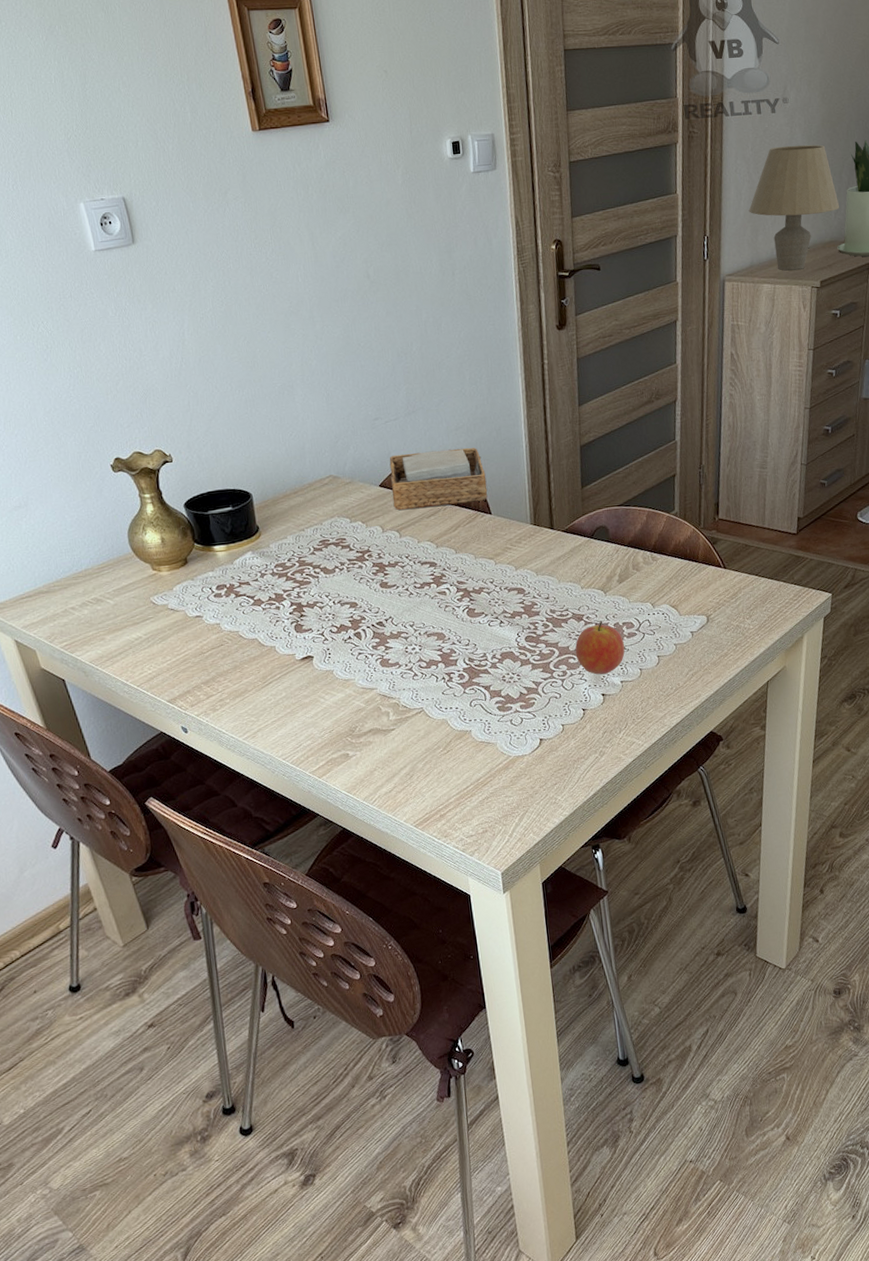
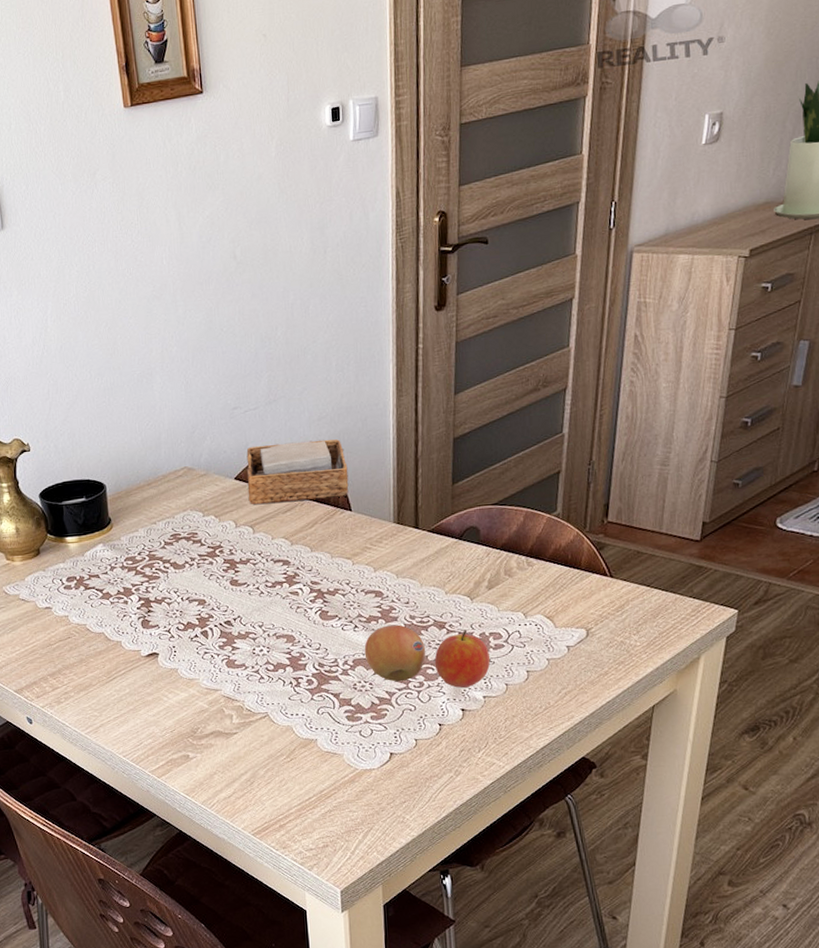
fruit: none [510,618,567,672] -> present [364,624,426,682]
table lamp: present [749,144,840,271] -> none [667,89,781,239]

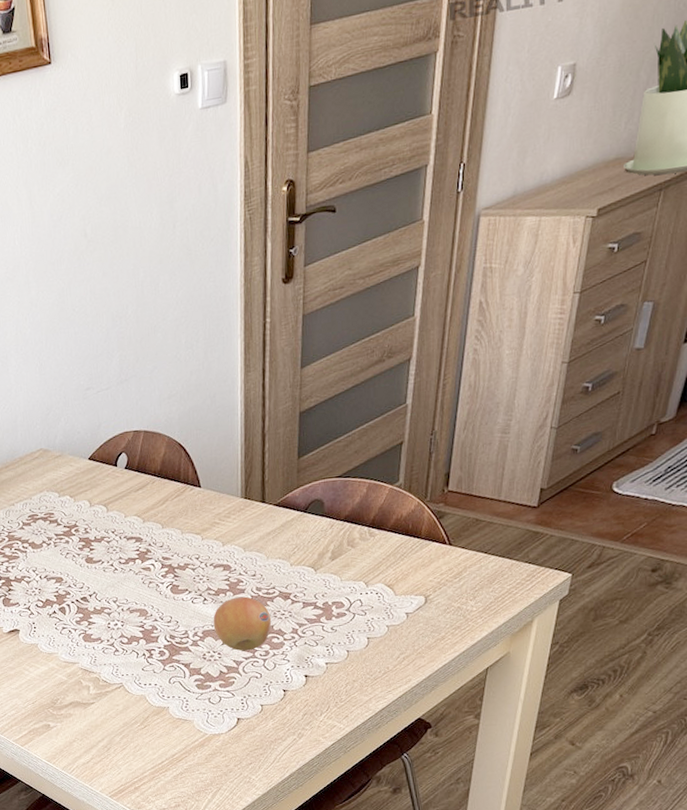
napkin holder: present [246,439,349,505] -> none [99,417,198,484]
fruit: present [434,629,491,689] -> none [279,599,333,656]

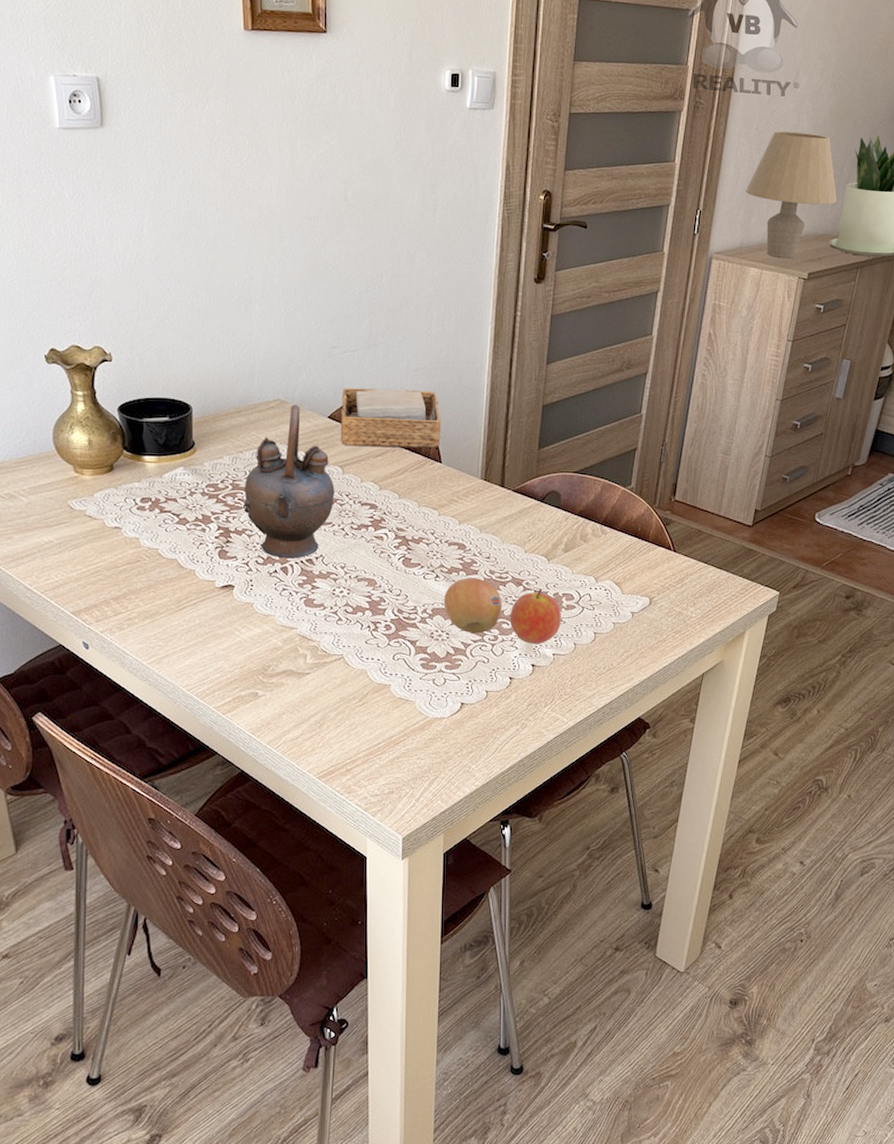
teapot: none [19,451,102,600] -> present [242,404,335,559]
napkin holder: none [99,417,198,484] -> present [340,387,441,449]
fruit: none [279,599,333,656] -> present [510,588,562,645]
table lamp: none [517,36,633,199] -> present [745,130,837,258]

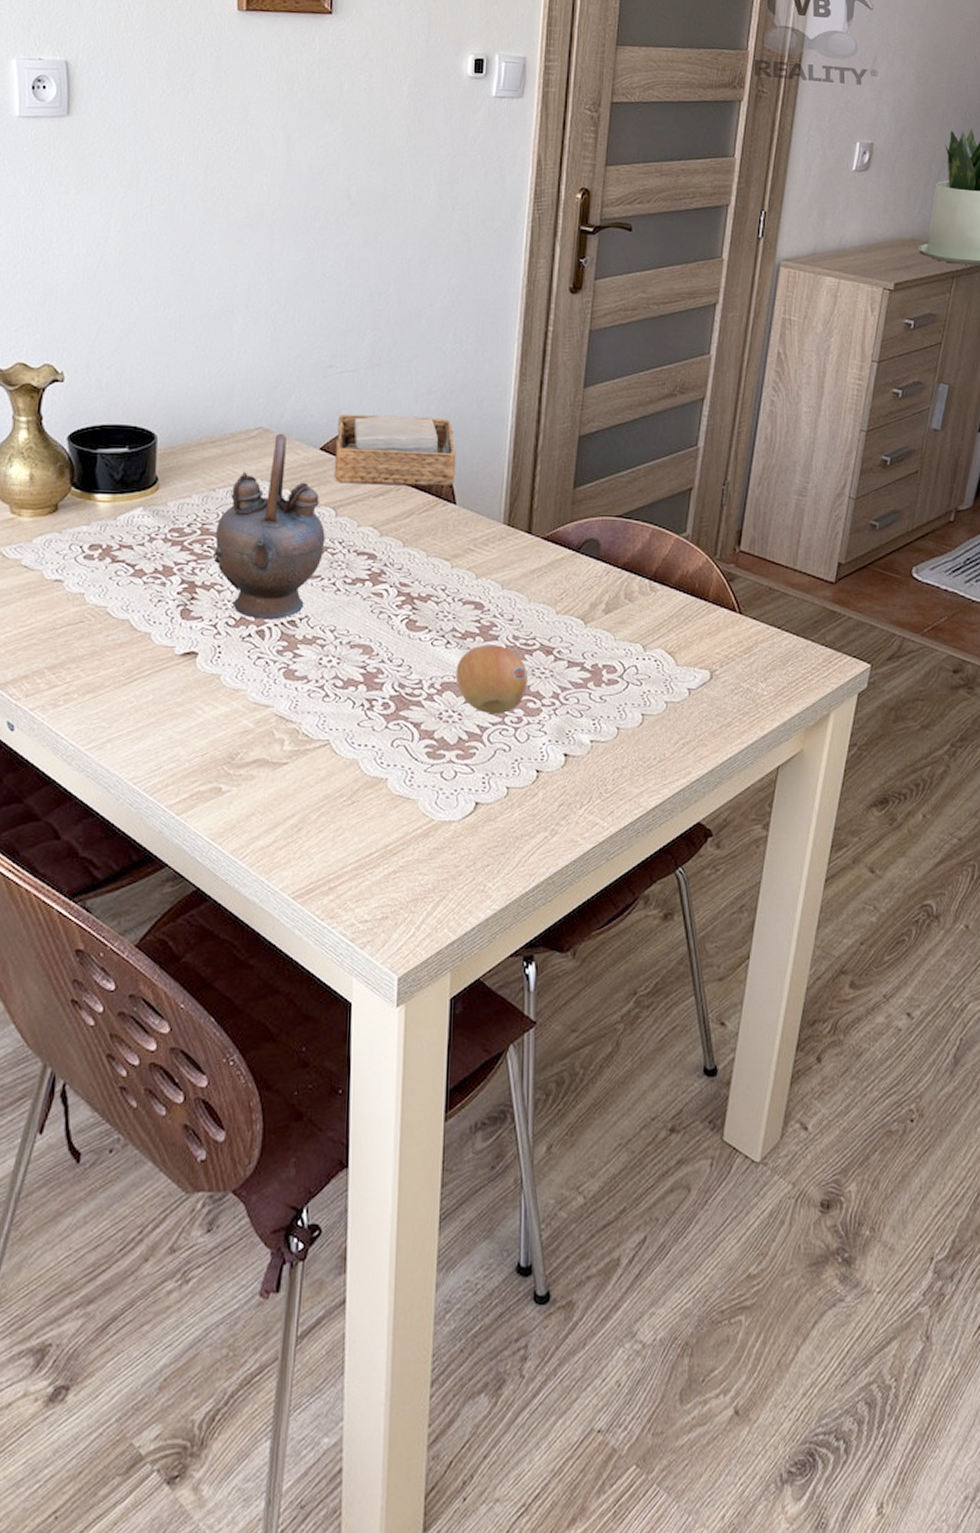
fruit: present [510,588,562,645] -> none [537,658,602,729]
table lamp: present [745,130,837,258] -> none [818,122,926,266]

